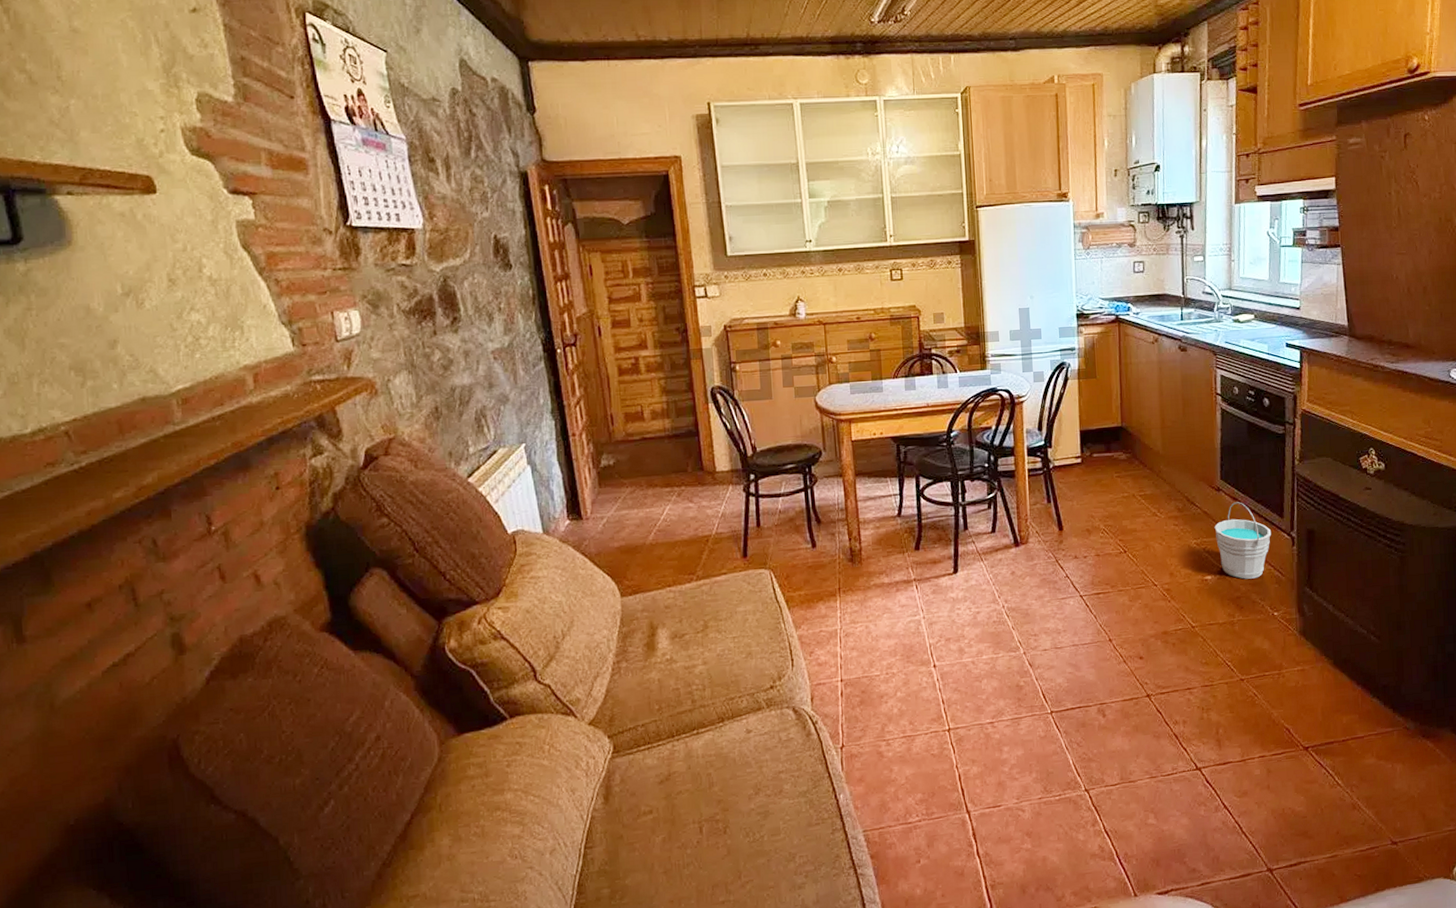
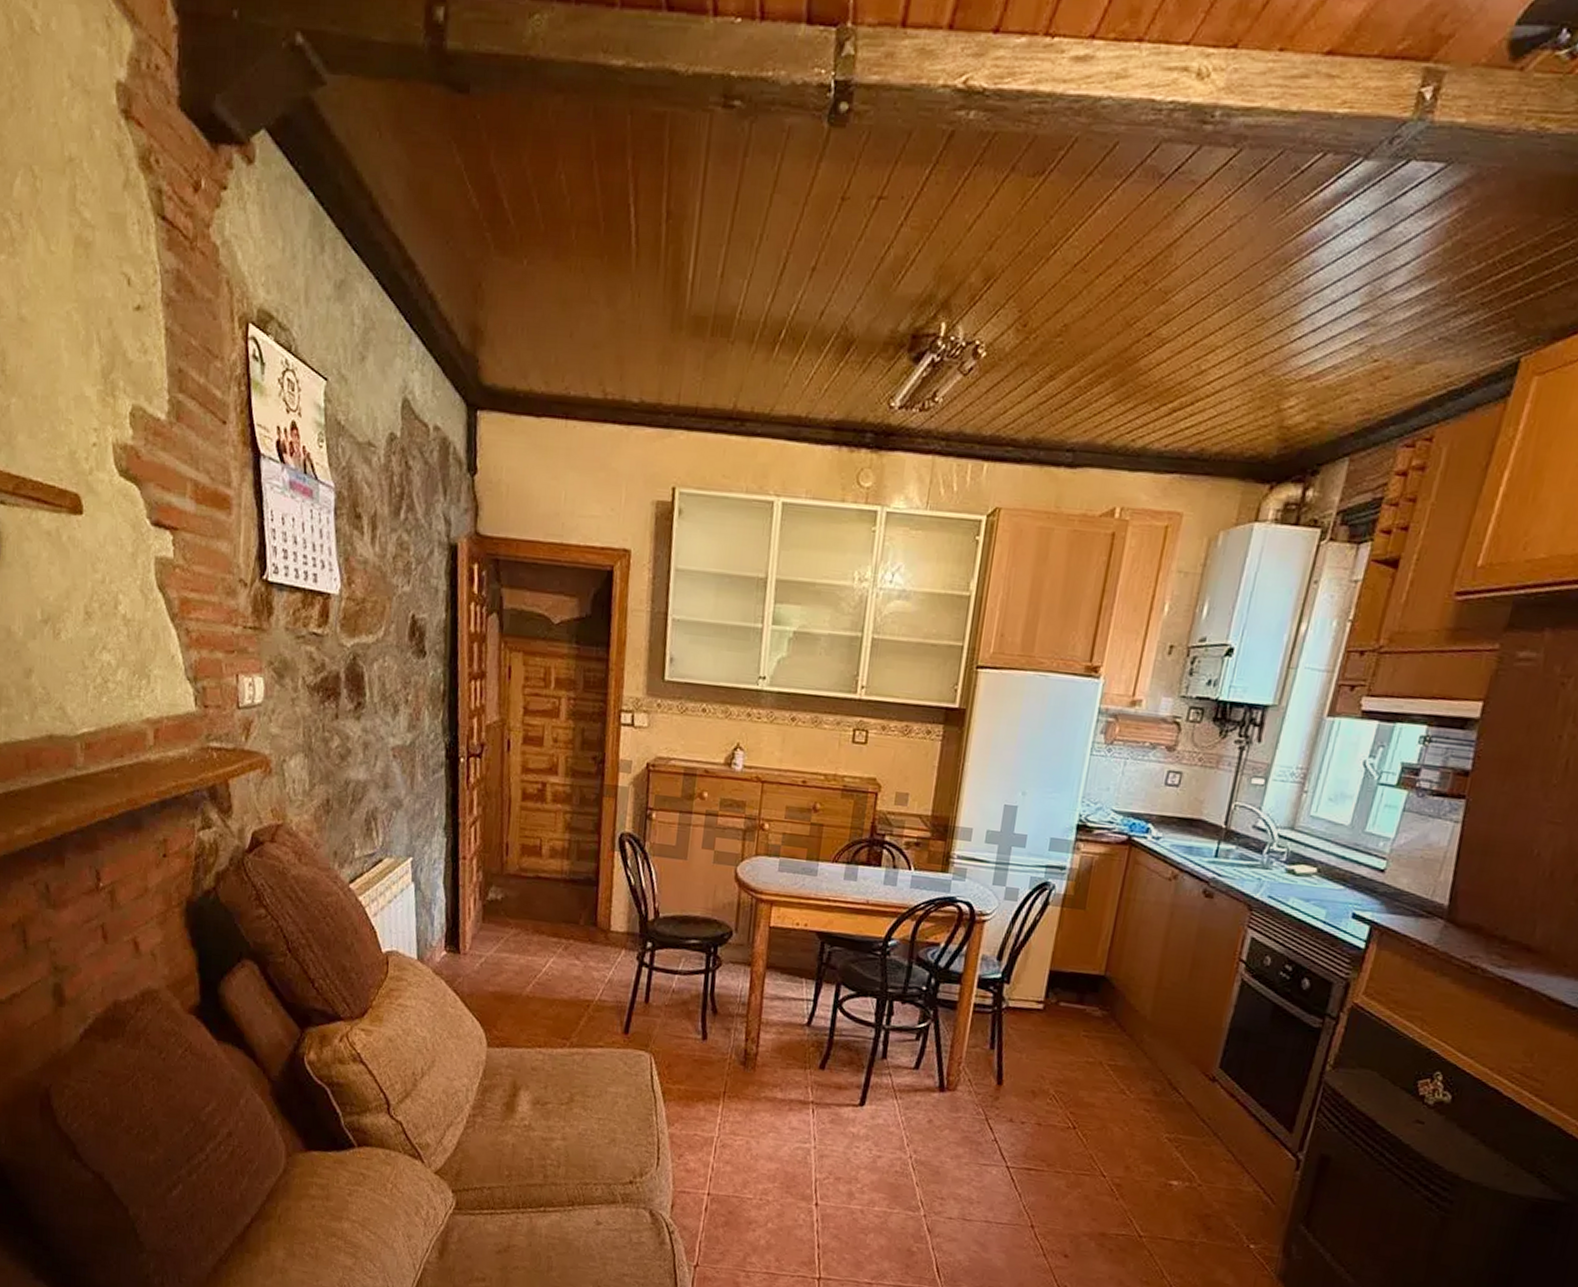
bucket: present [1214,502,1272,579] -> none [1194,1099,1272,1198]

